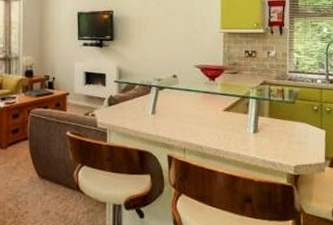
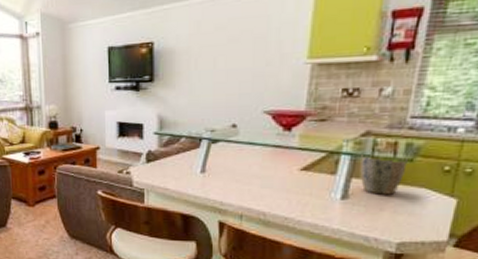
plant pot: none [262,99,292,129] -> present [360,155,408,195]

